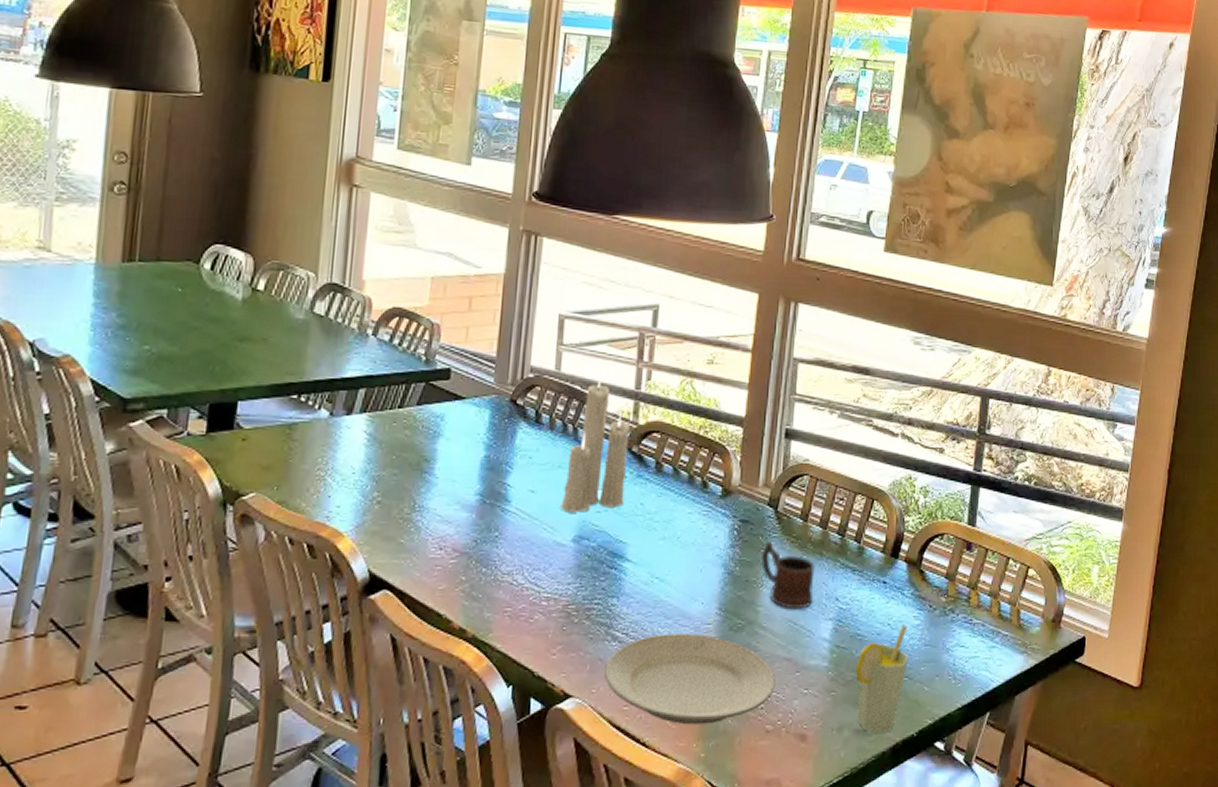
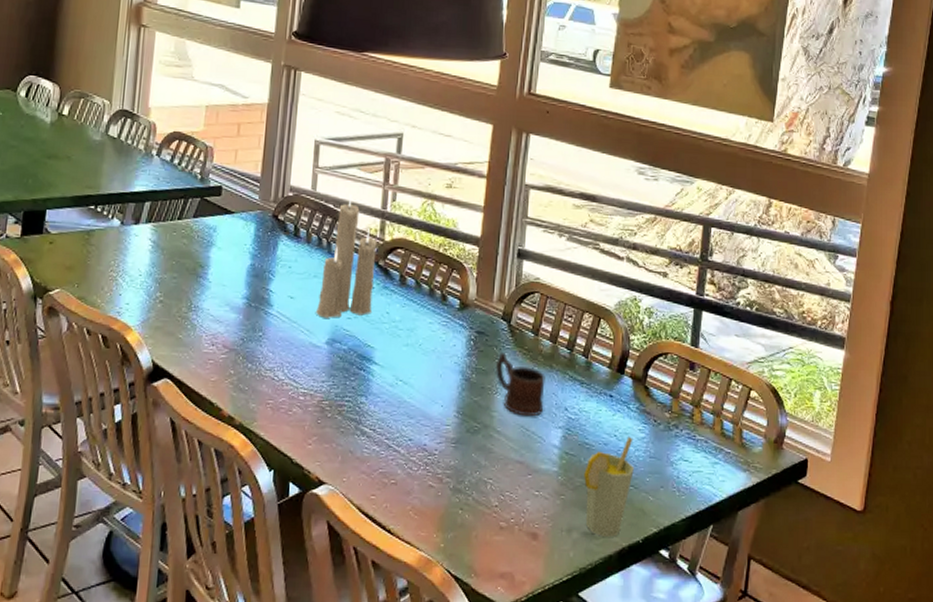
plate: present [604,633,776,725] -> none [354,432,509,517]

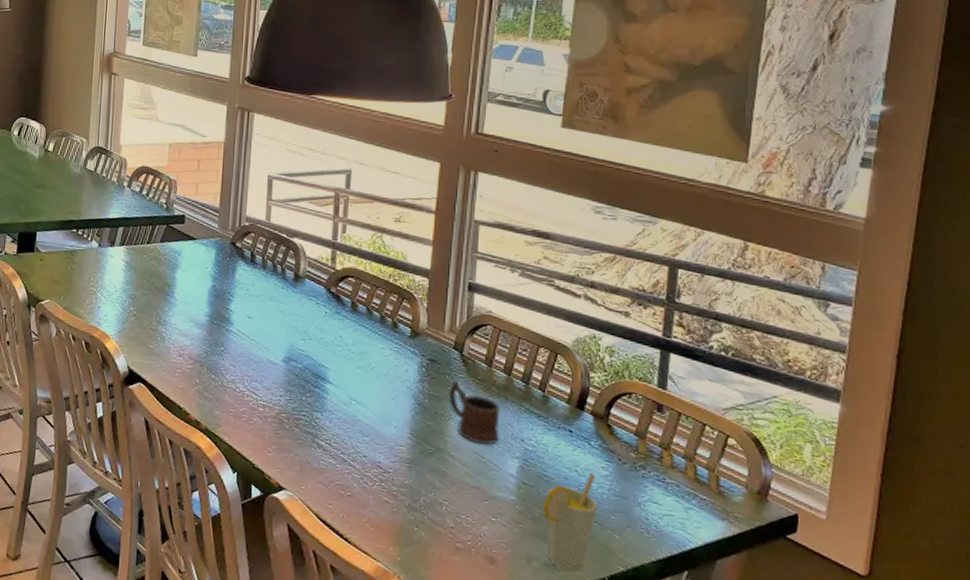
candle: present [315,195,377,318] -> none [272,226,329,338]

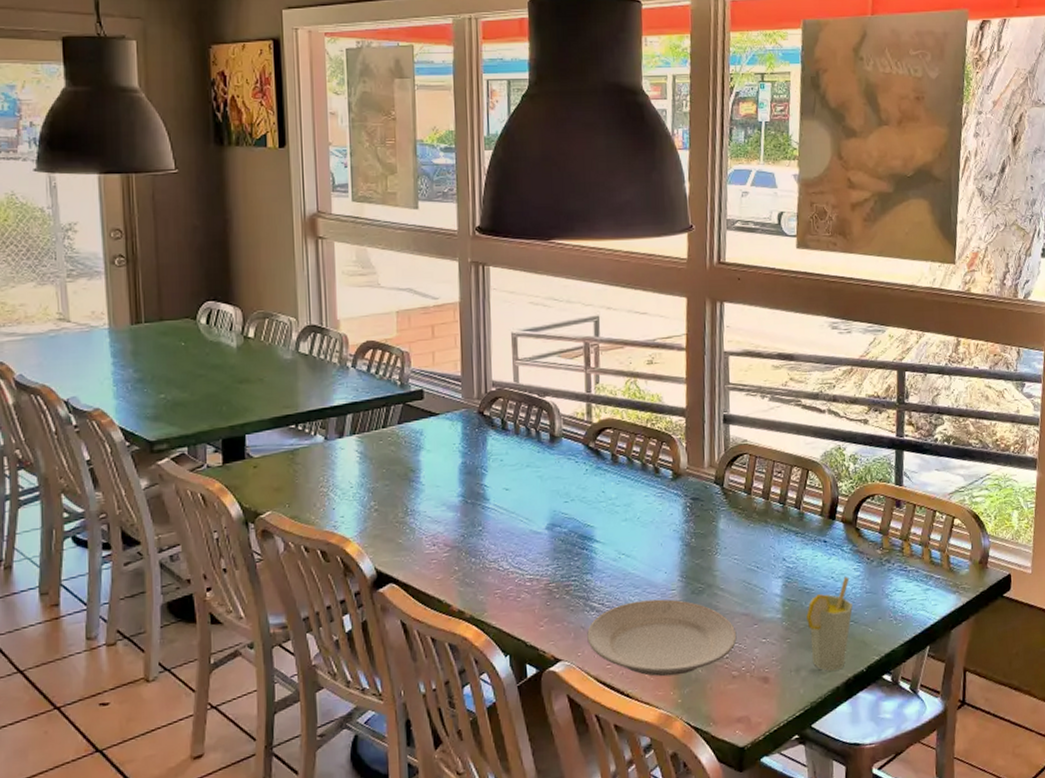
plate: none [312,448,465,533] -> present [587,599,737,677]
mug: present [448,381,500,445] -> none [712,515,763,572]

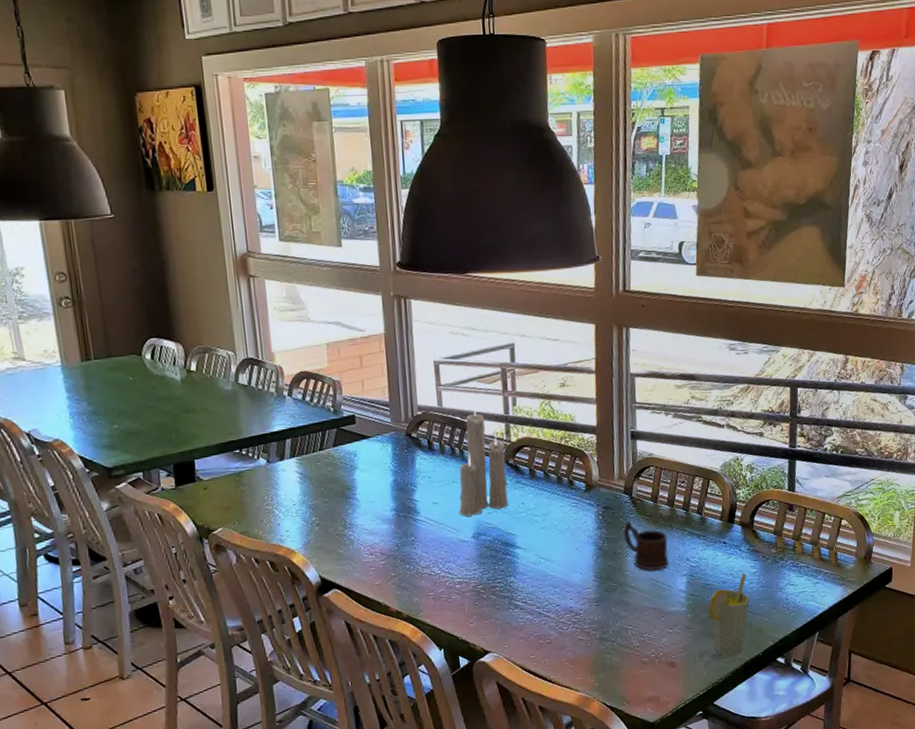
candle: none [532,382,589,505] -> present [458,405,510,516]
plate: present [587,599,737,677] -> none [512,596,647,664]
mug: none [712,515,763,572] -> present [623,521,669,571]

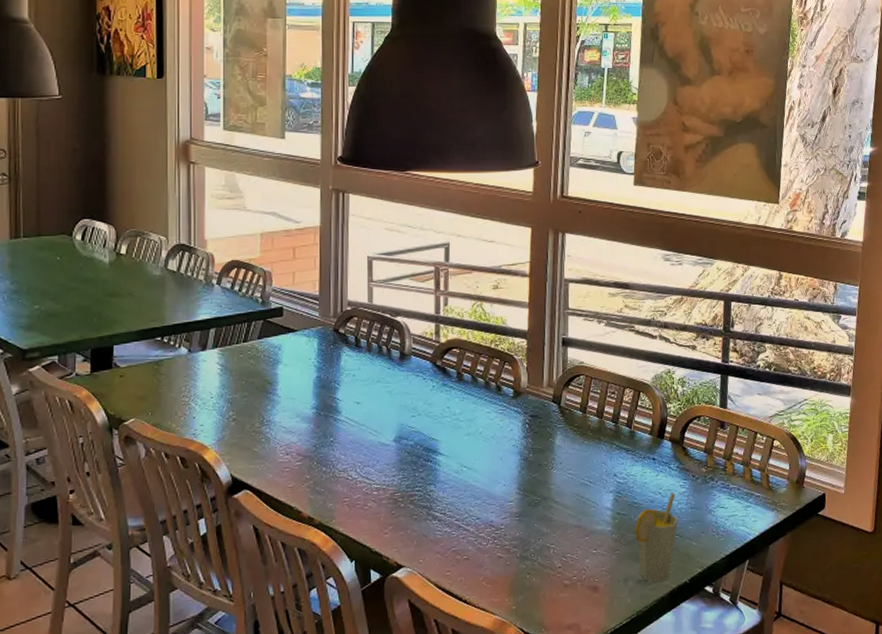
candle: present [458,405,510,516] -> none [381,303,434,418]
mug: present [623,521,669,571] -> none [549,432,596,486]

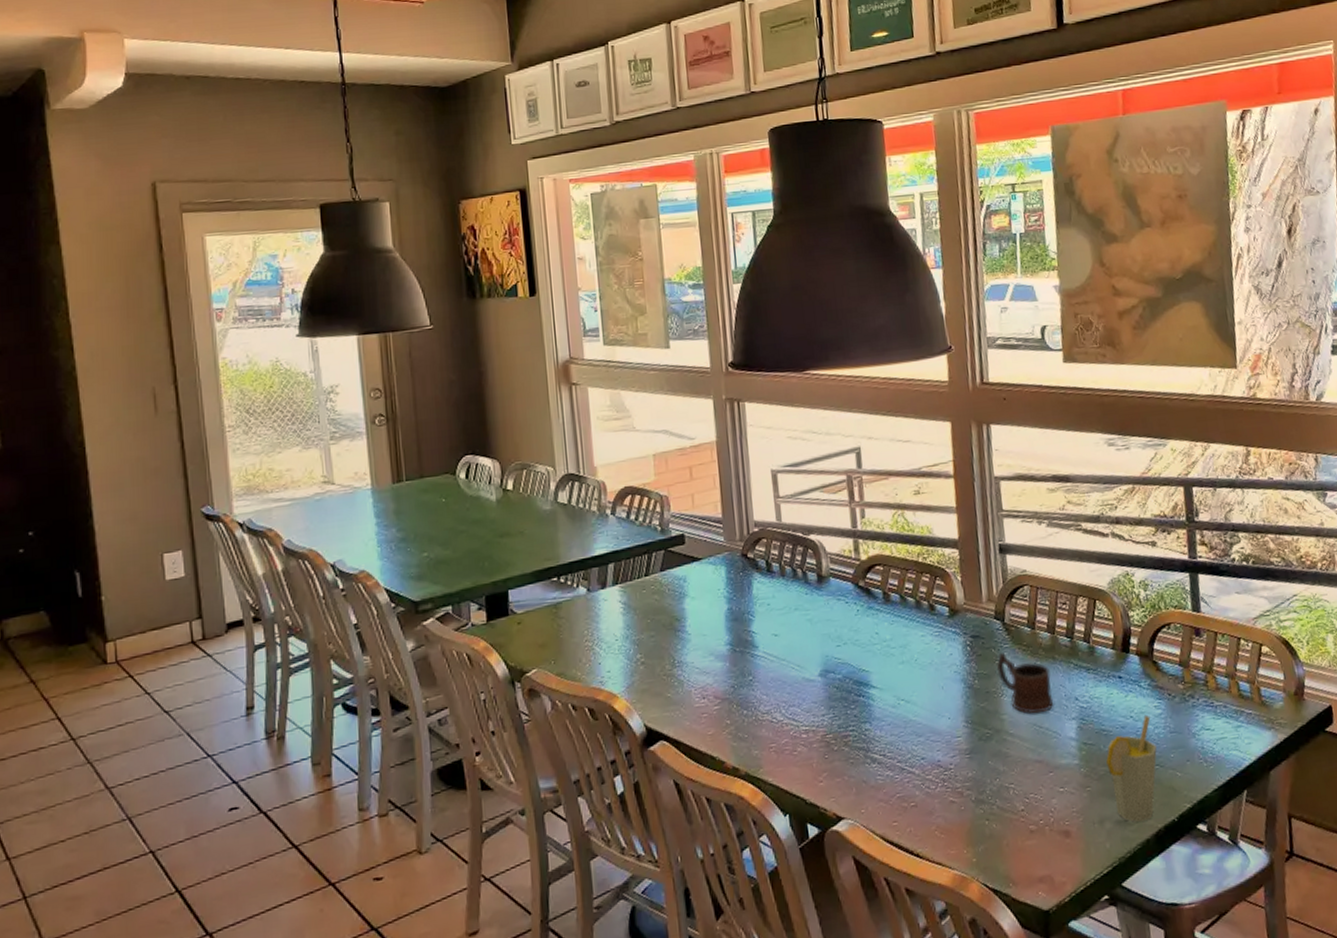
mug: none [549,432,596,486] -> present [996,653,1053,714]

